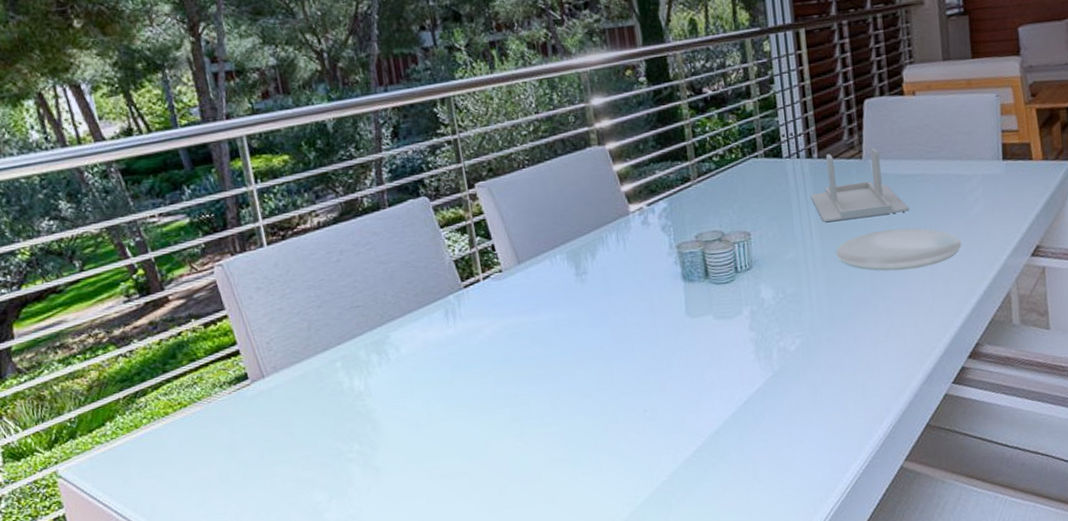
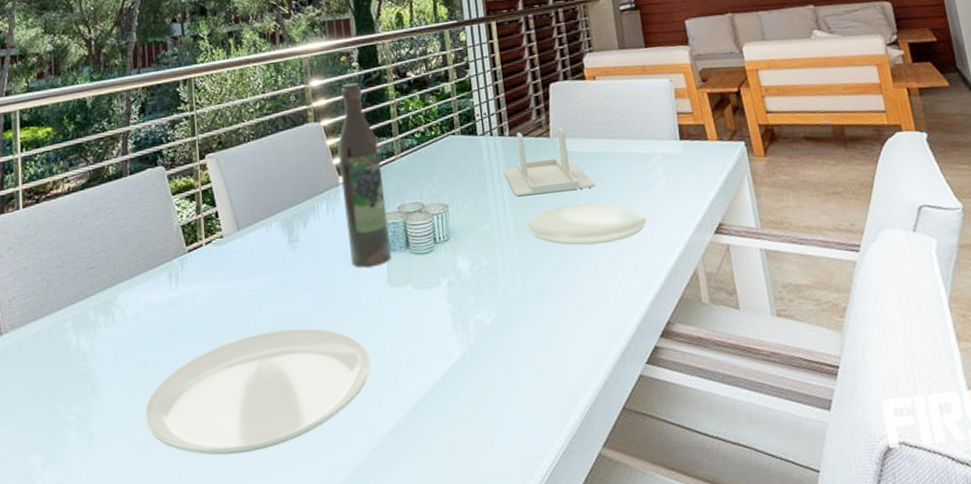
plate: none [432,361,670,484] -> present [144,328,371,455]
wine bottle: none [626,101,689,298] -> present [337,83,391,267]

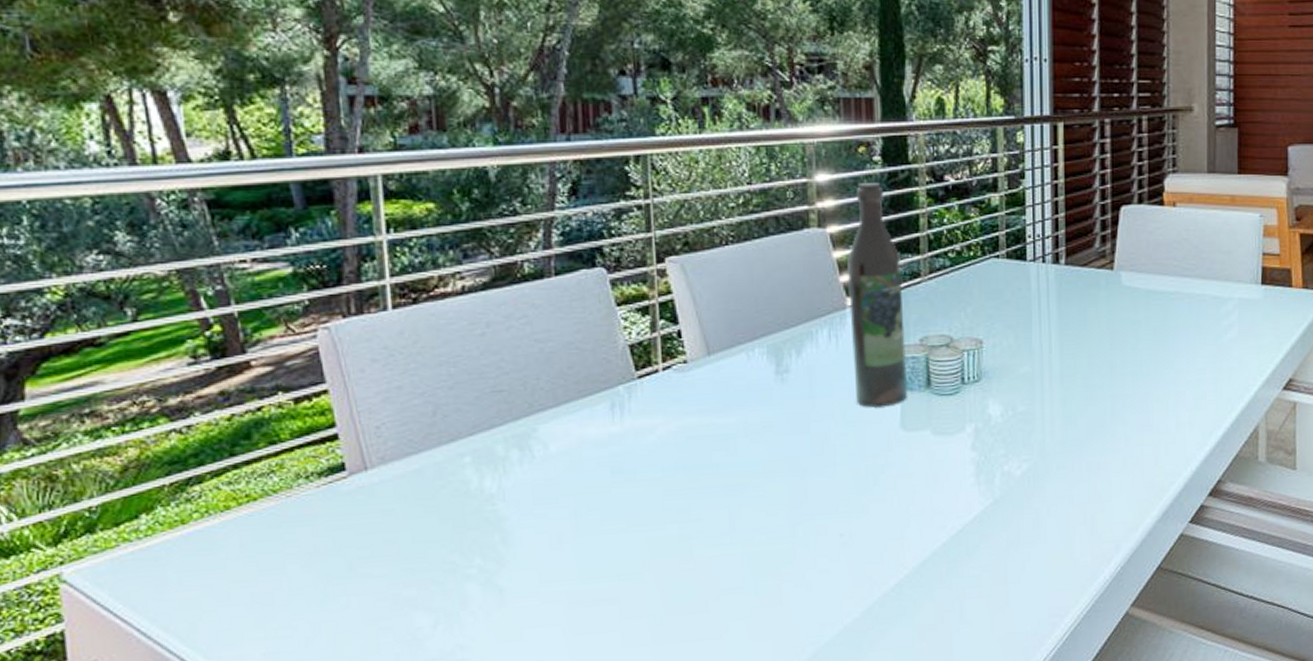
plate: present [144,328,371,455] -> none [576,474,873,614]
napkin holder: present [503,127,596,197] -> none [1053,259,1160,336]
plate: present [527,203,647,246] -> none [1075,349,1212,395]

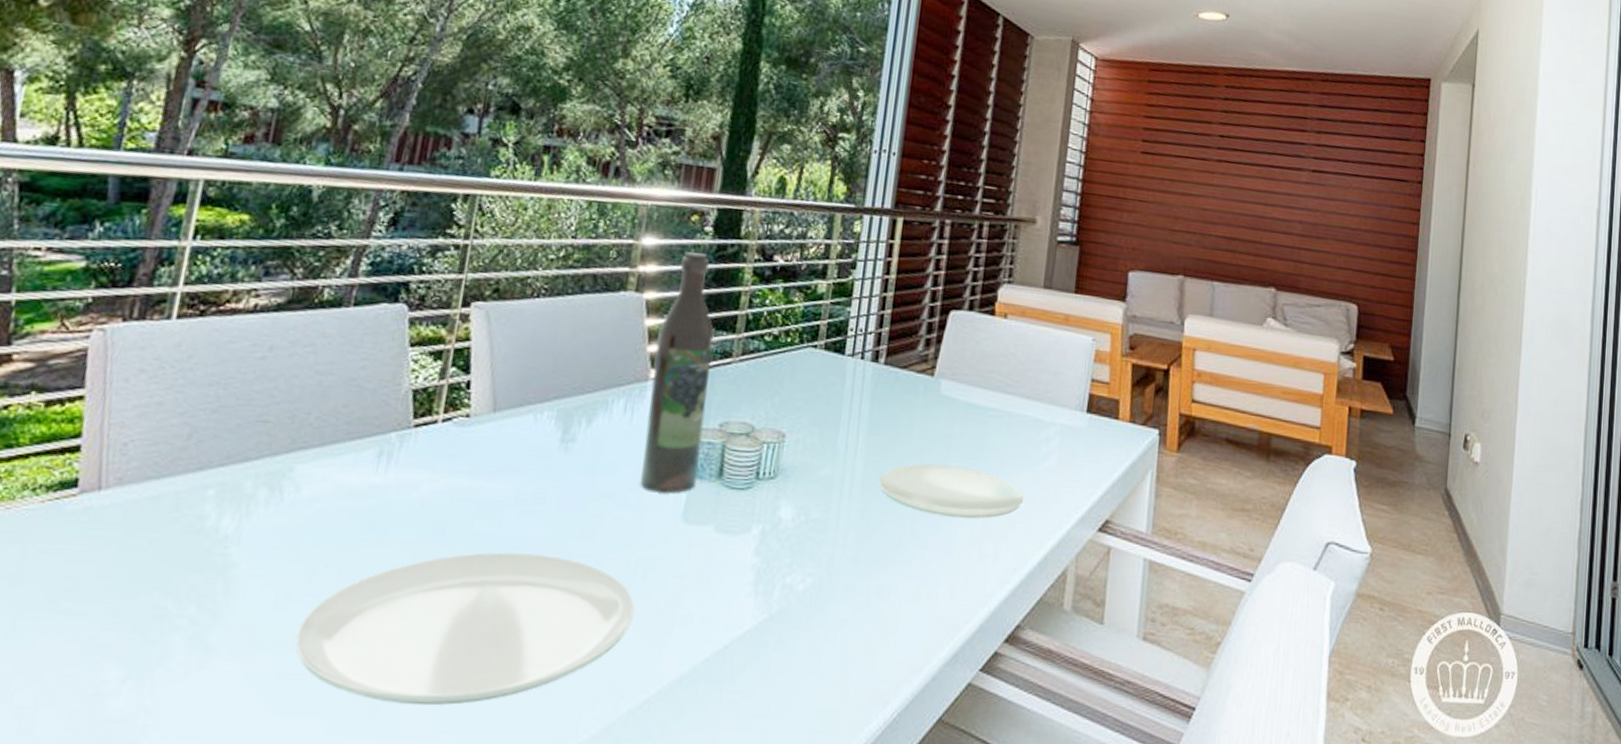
plate: none [576,474,873,614] -> present [295,552,635,705]
plate: none [1075,349,1212,395] -> present [878,464,1024,519]

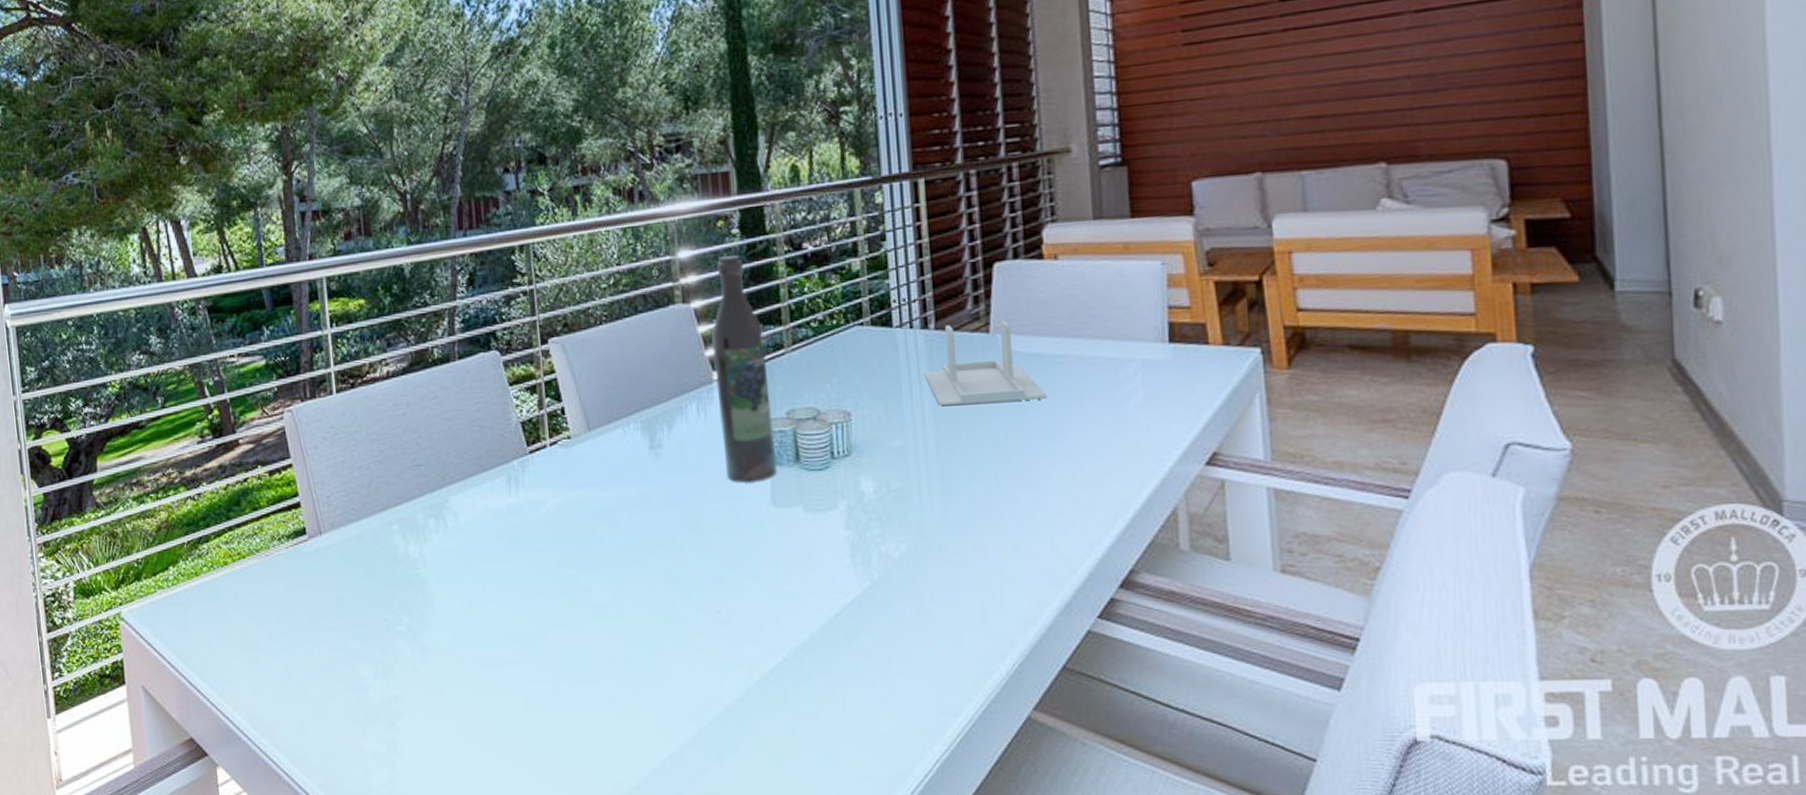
plate: present [295,552,635,705] -> none [484,548,749,682]
napkin holder: none [865,361,974,448] -> present [924,320,1047,407]
plate: present [878,464,1024,519] -> none [953,419,1114,471]

